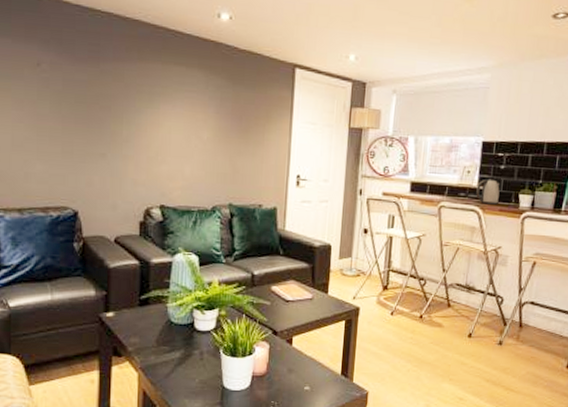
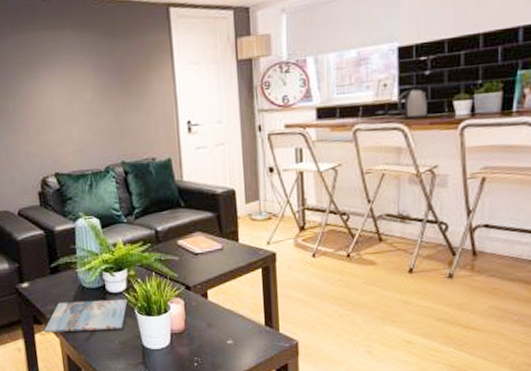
magazine: none [123,335,214,369] -> present [44,298,128,333]

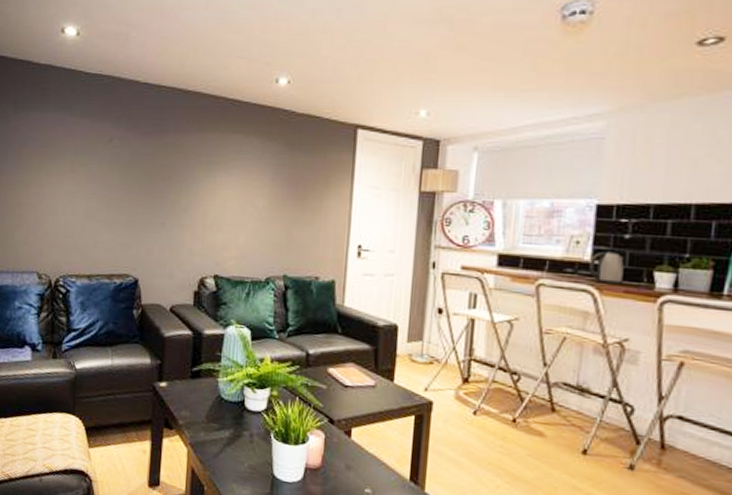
magazine: present [44,298,128,333] -> none [173,409,265,453]

